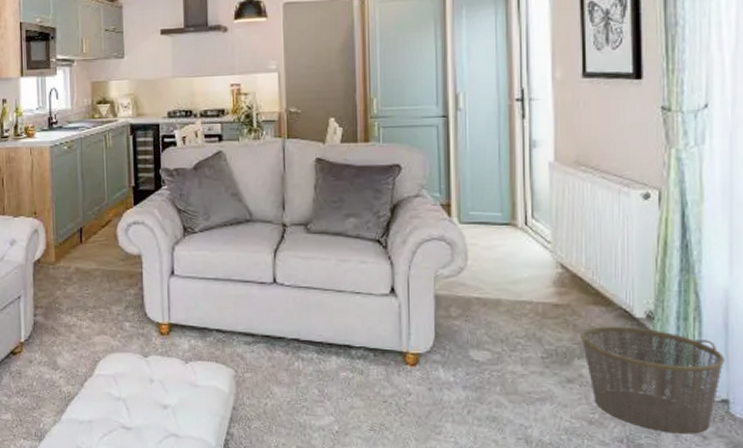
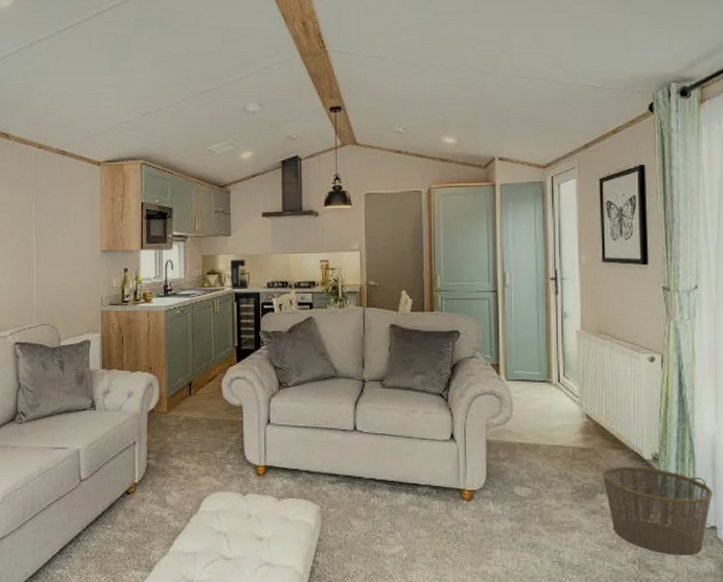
coffee maker: none [124,85,147,120] -> present [230,259,250,289]

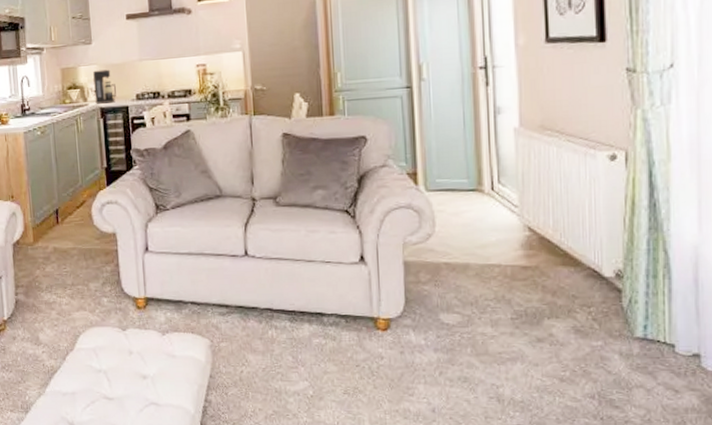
basket: present [602,466,713,555] -> none [550,285,695,388]

